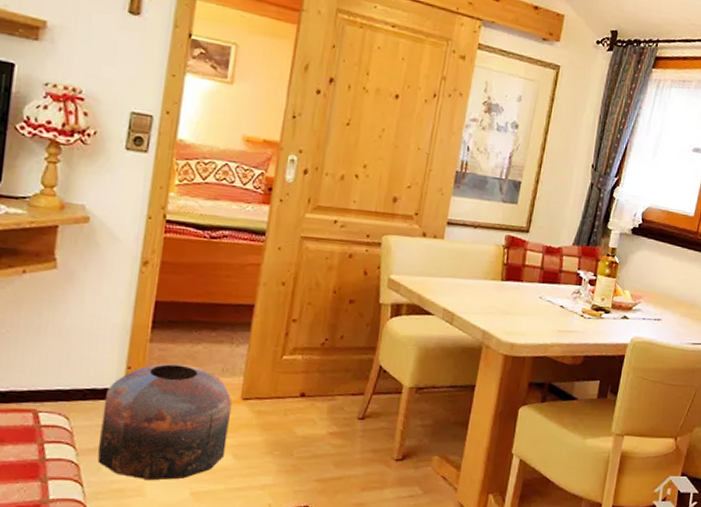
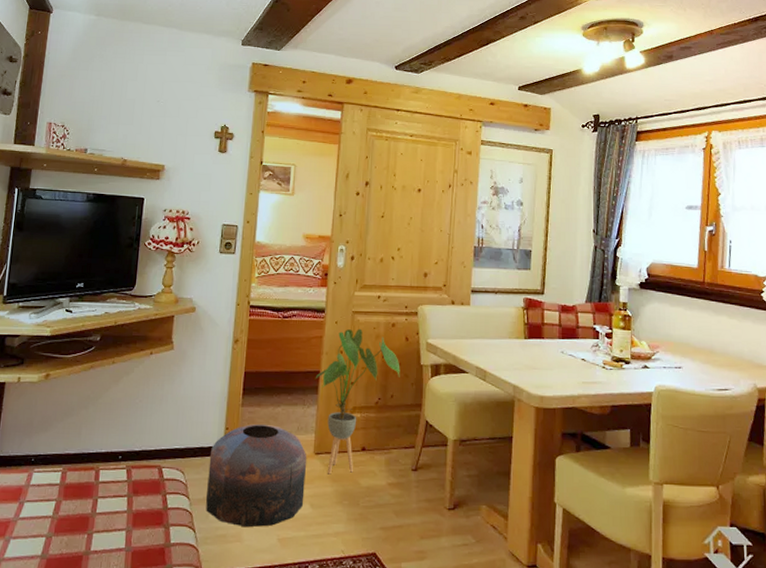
house plant: none [249,257,355,422] -> present [316,328,400,475]

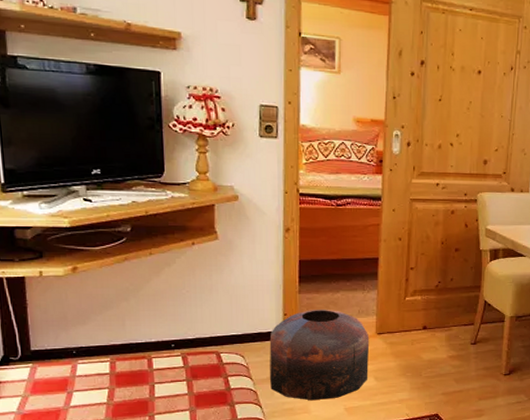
house plant: present [316,328,400,475] -> none [375,216,460,351]

